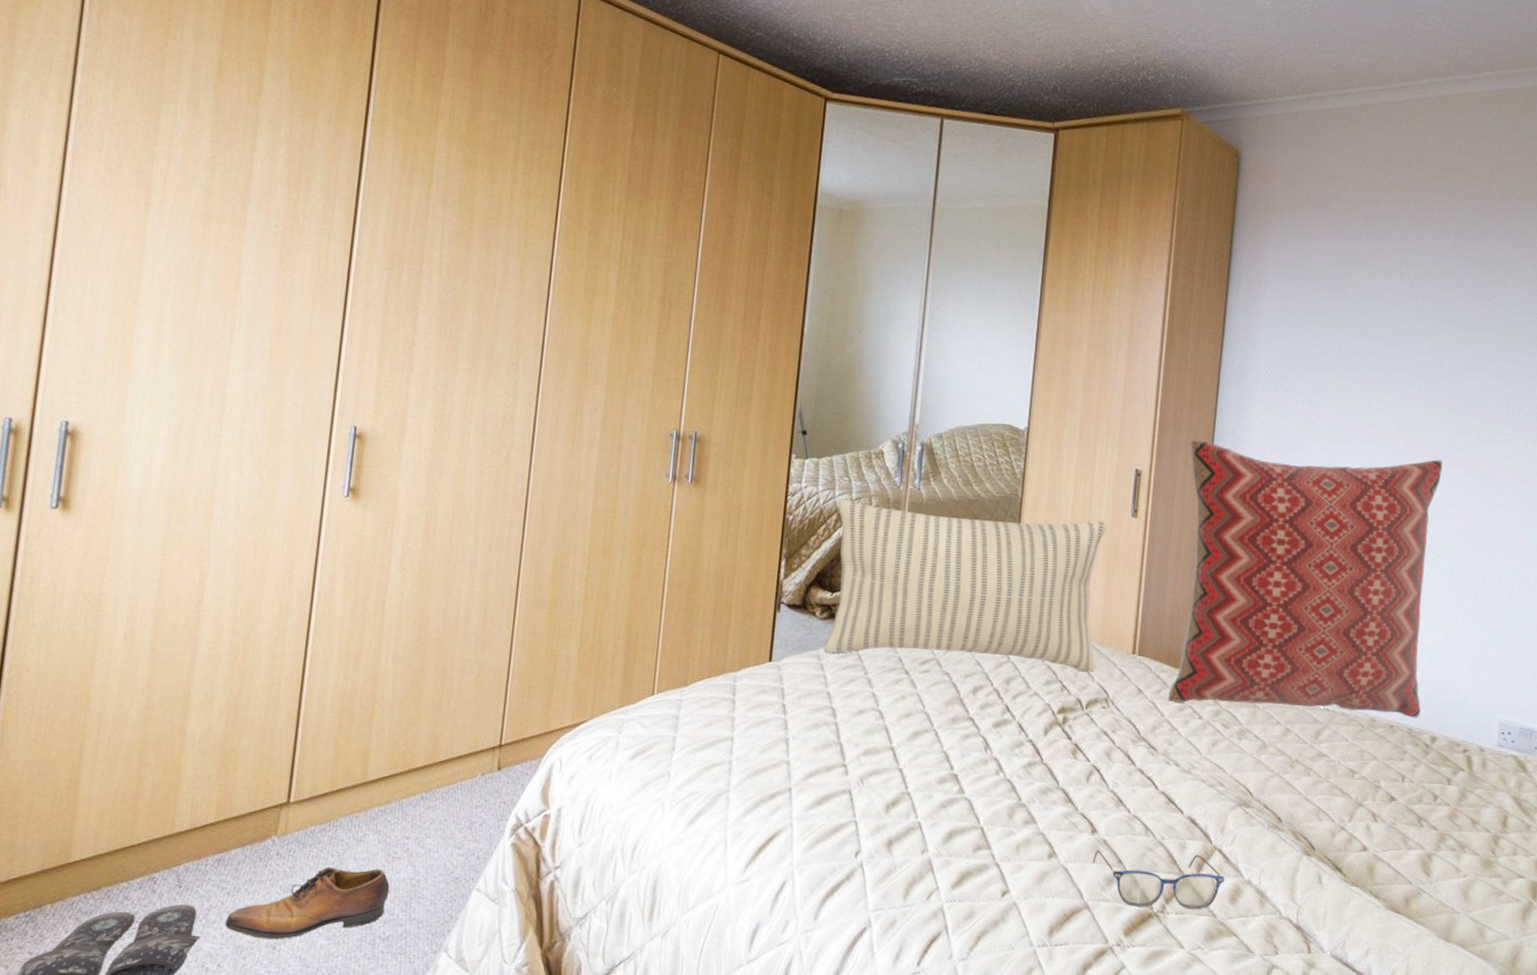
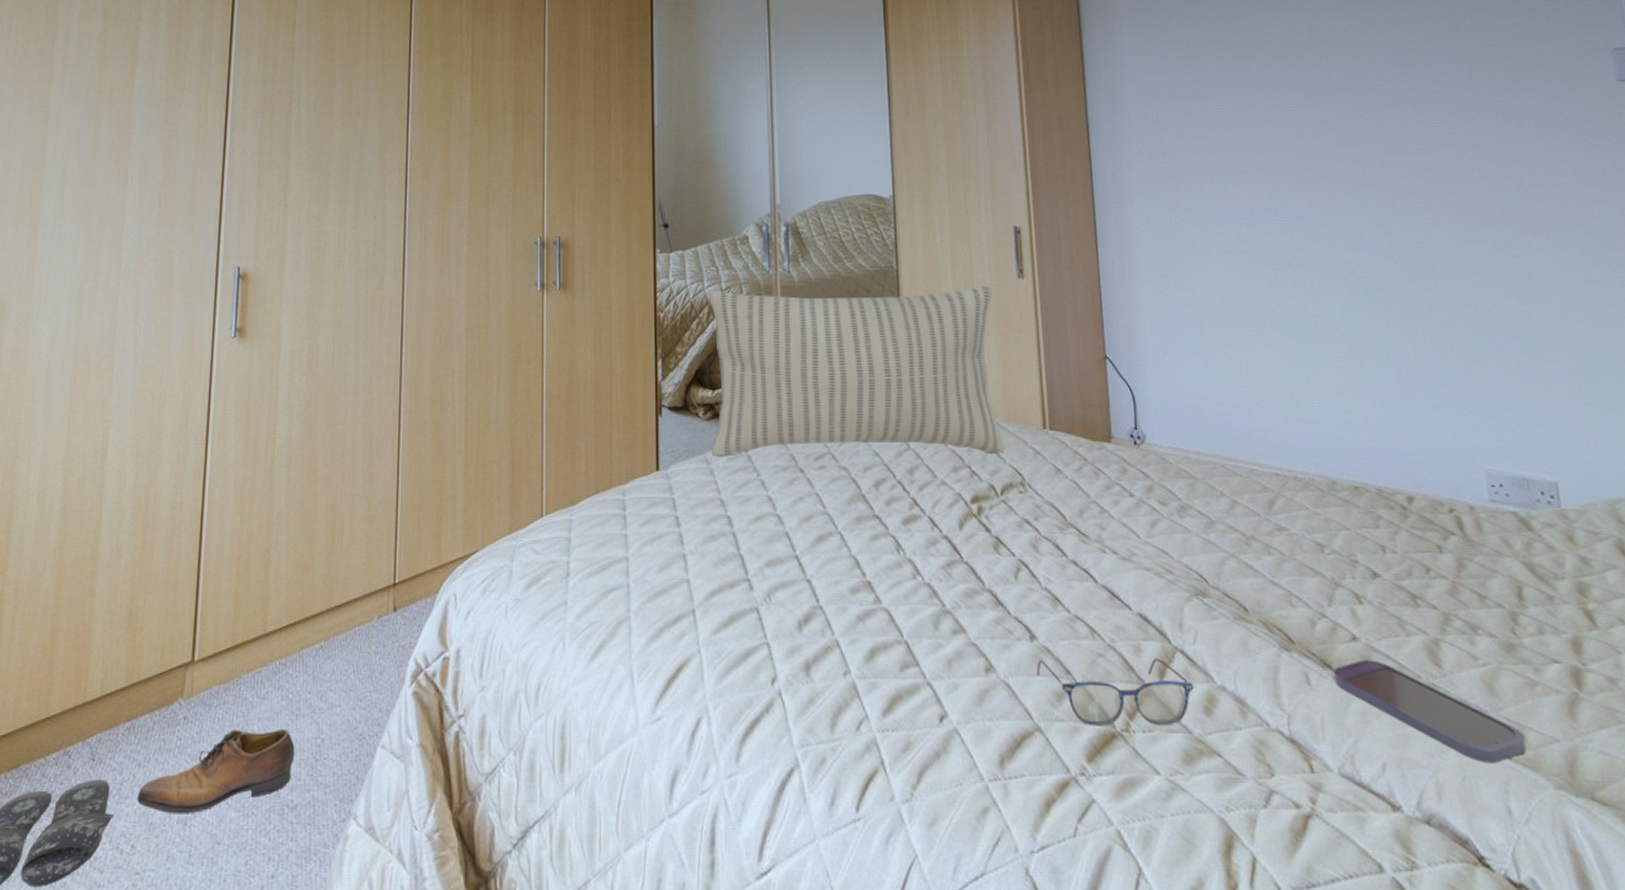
pillow: present [1168,439,1443,719] -> none [1068,180,1388,479]
mobile phone: none [1341,866,1484,953] -> present [1333,660,1527,764]

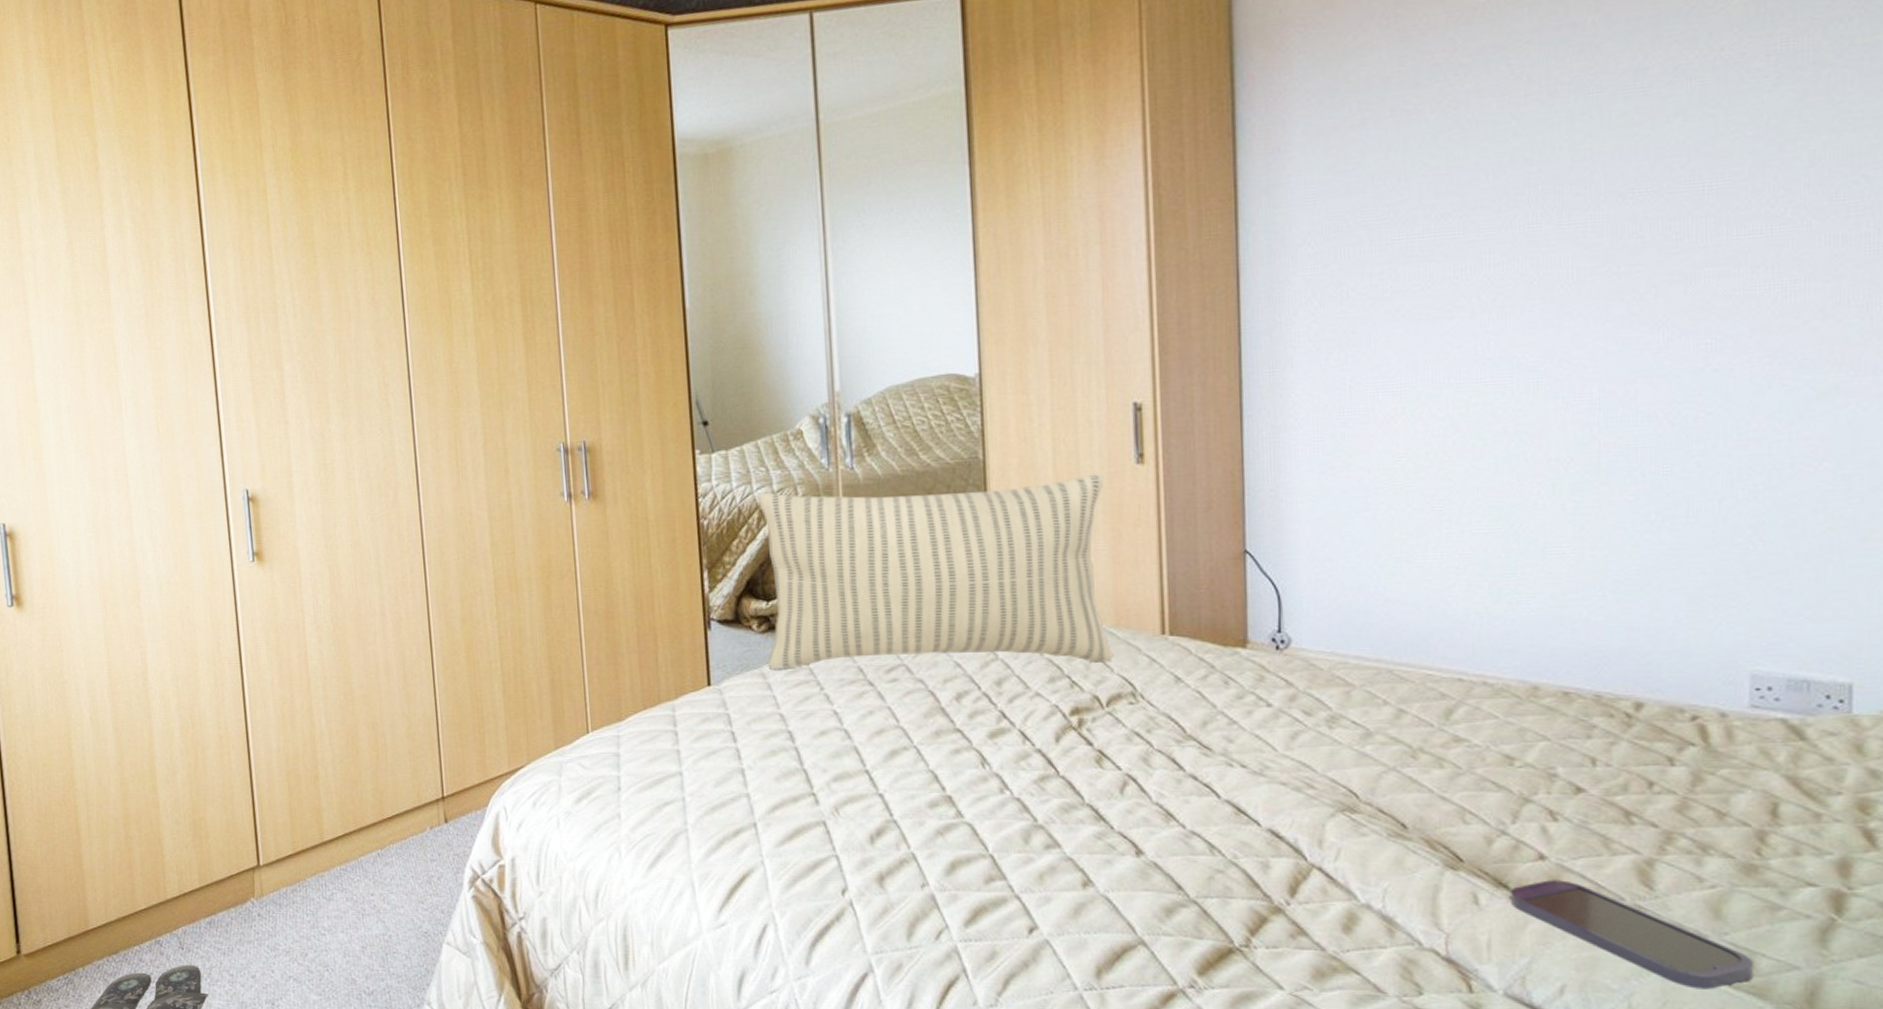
shoe: present [137,728,295,814] -> none [226,925,366,996]
glasses: present [1036,658,1194,726] -> none [1142,875,1331,941]

